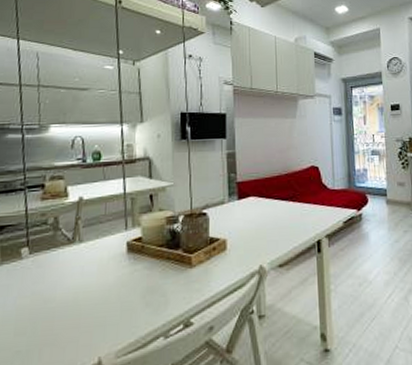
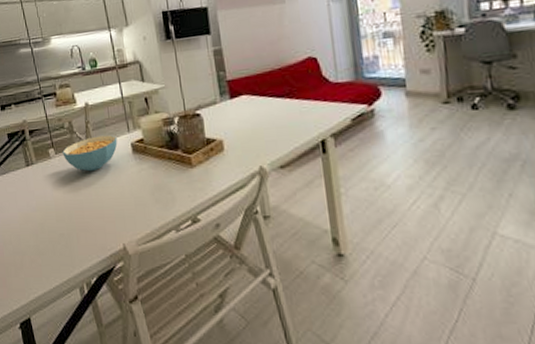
cereal bowl: none [39,233,111,274] -> present [62,135,118,172]

